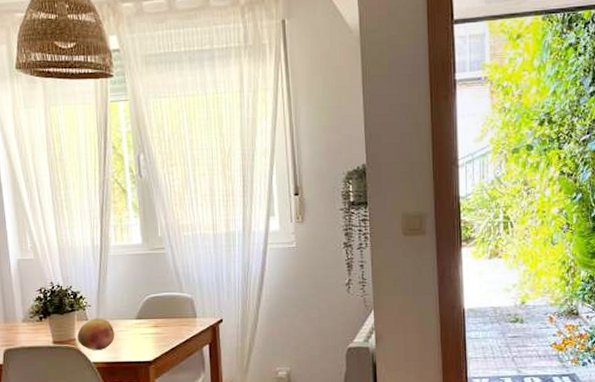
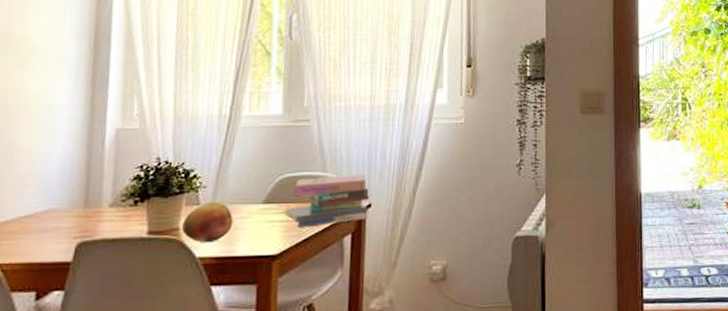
books: none [153,294,221,339] -> present [284,174,369,227]

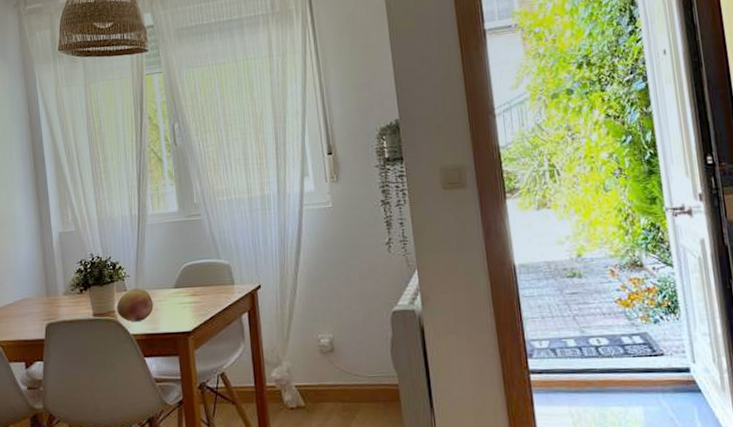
books: present [284,174,369,227] -> none [191,259,259,307]

